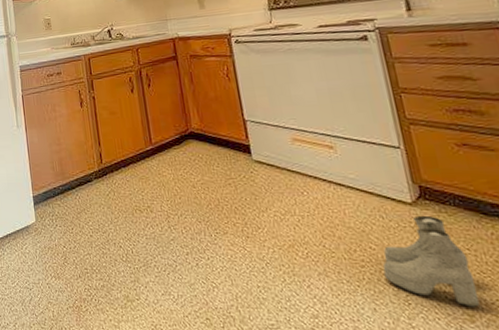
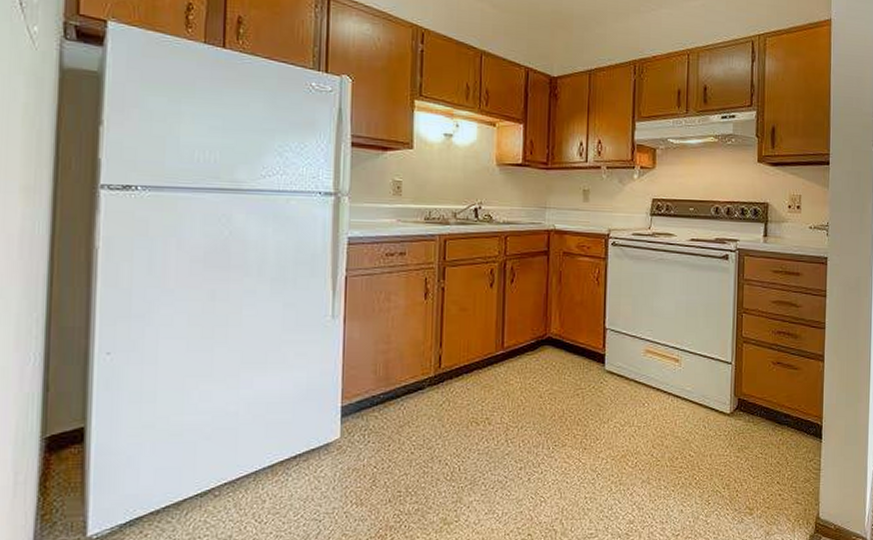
boots: present [382,215,480,307] -> none [695,424,760,502]

